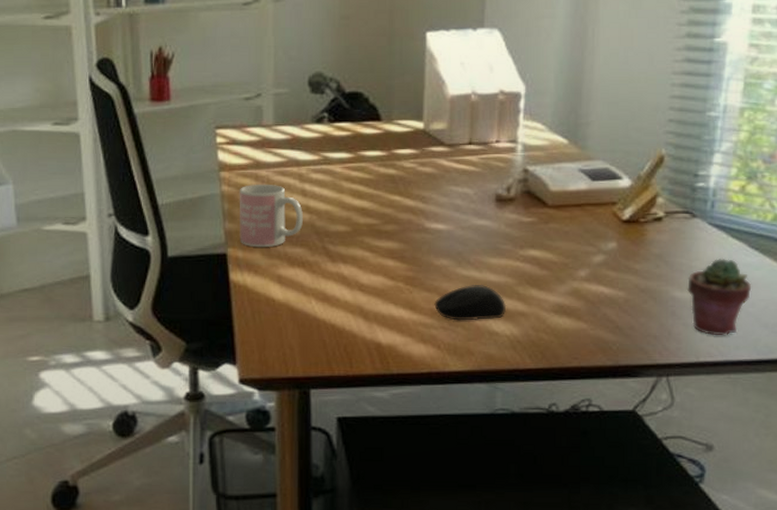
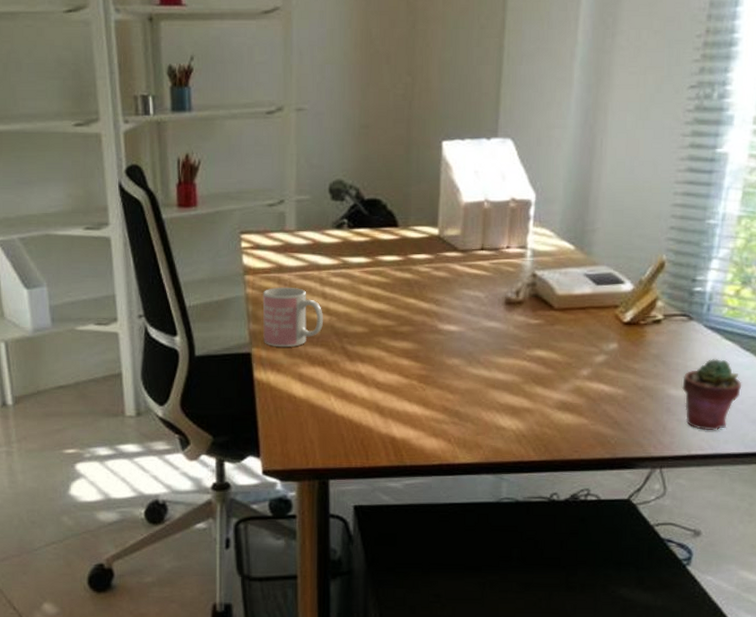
computer mouse: present [434,285,507,321] -> none [446,383,513,416]

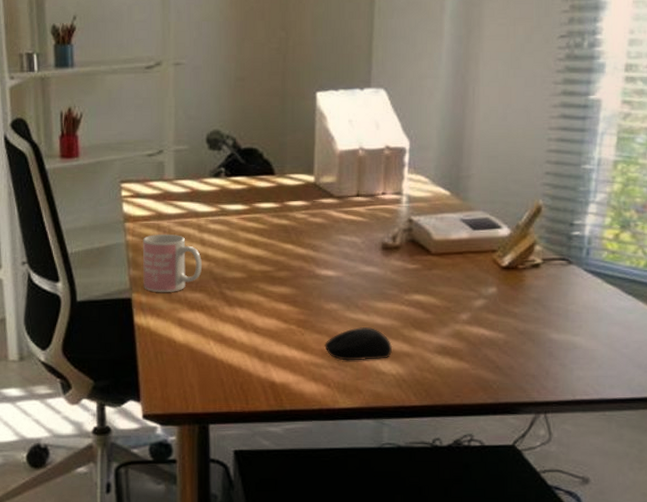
computer mouse: none [446,383,513,416] -> present [325,327,393,361]
potted succulent: present [681,359,742,431] -> none [563,303,626,376]

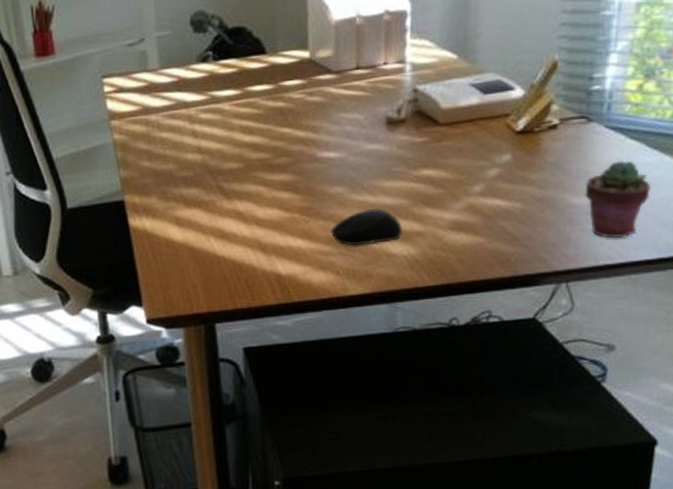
mug: present [142,234,202,292] -> none [130,128,196,192]
potted succulent: none [563,303,626,376] -> present [584,160,651,239]

